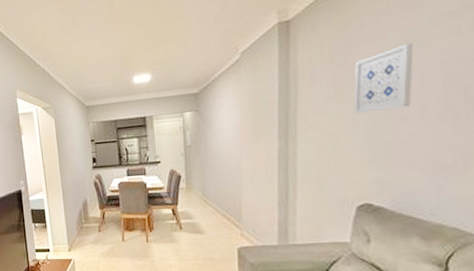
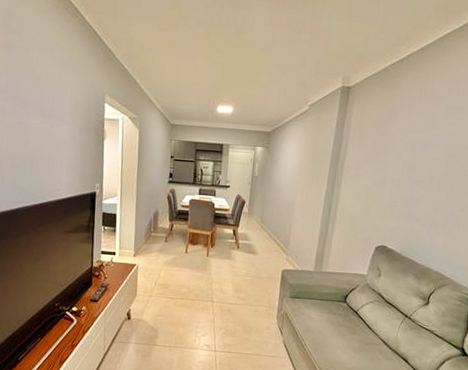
wall art: present [353,43,414,114] -> none [385,125,433,175]

